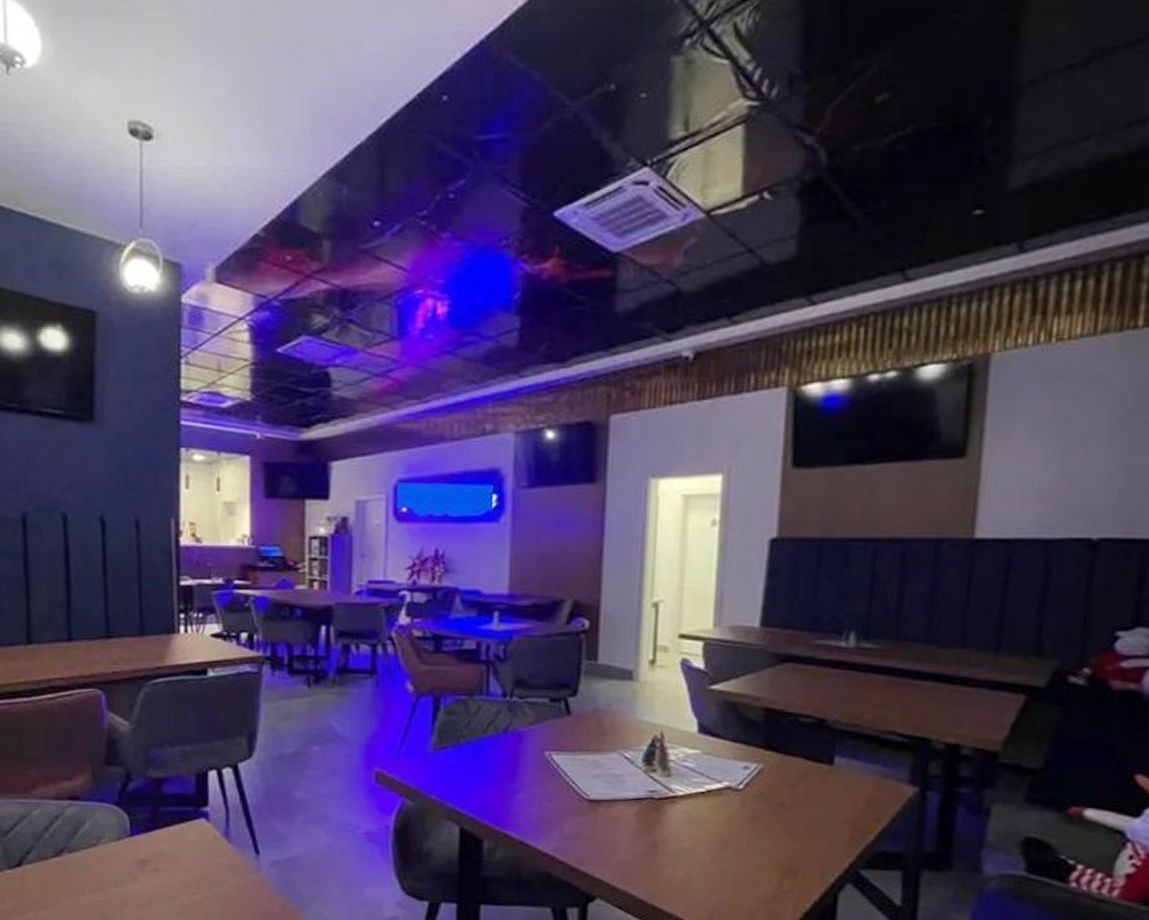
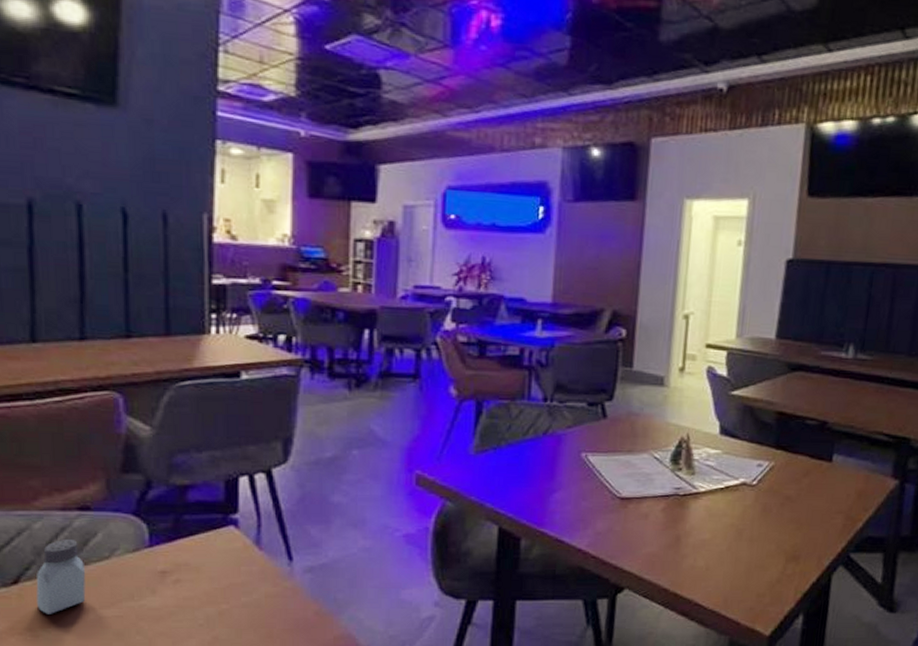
saltshaker: none [35,826,77,896] -> present [36,538,86,614]

